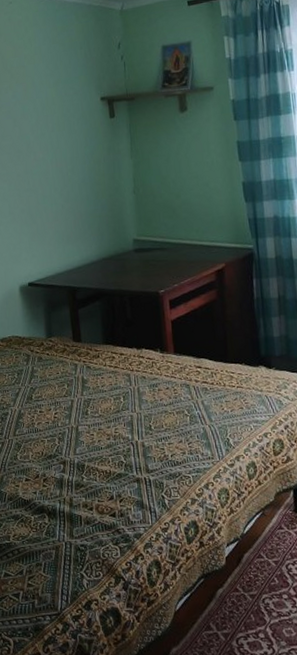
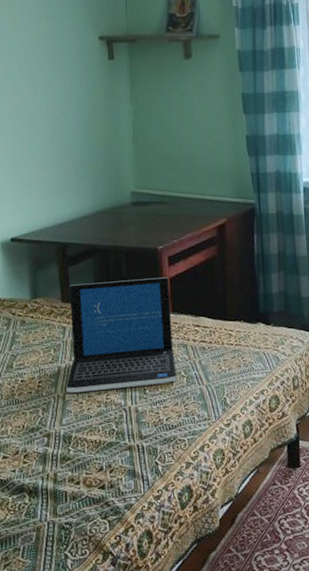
laptop: none [79,319,181,425] -> present [66,277,177,393]

